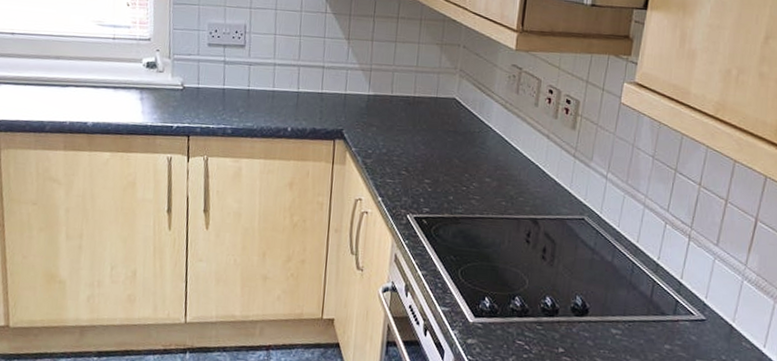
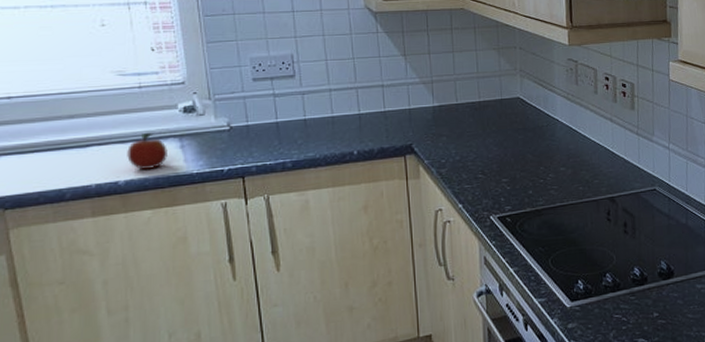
fruit: none [96,81,130,116] -> present [127,132,167,170]

